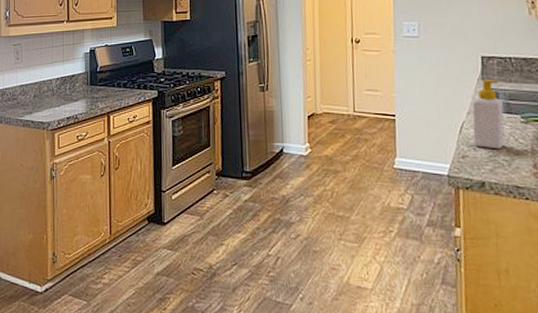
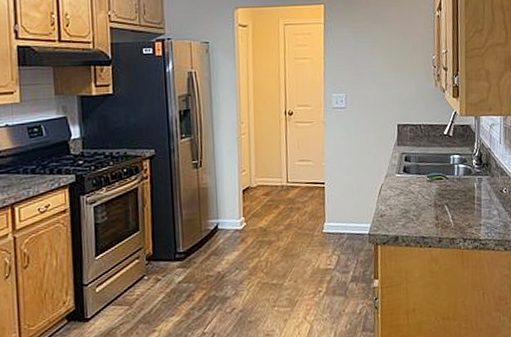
soap bottle: present [472,80,505,150] -> none [389,145,415,207]

